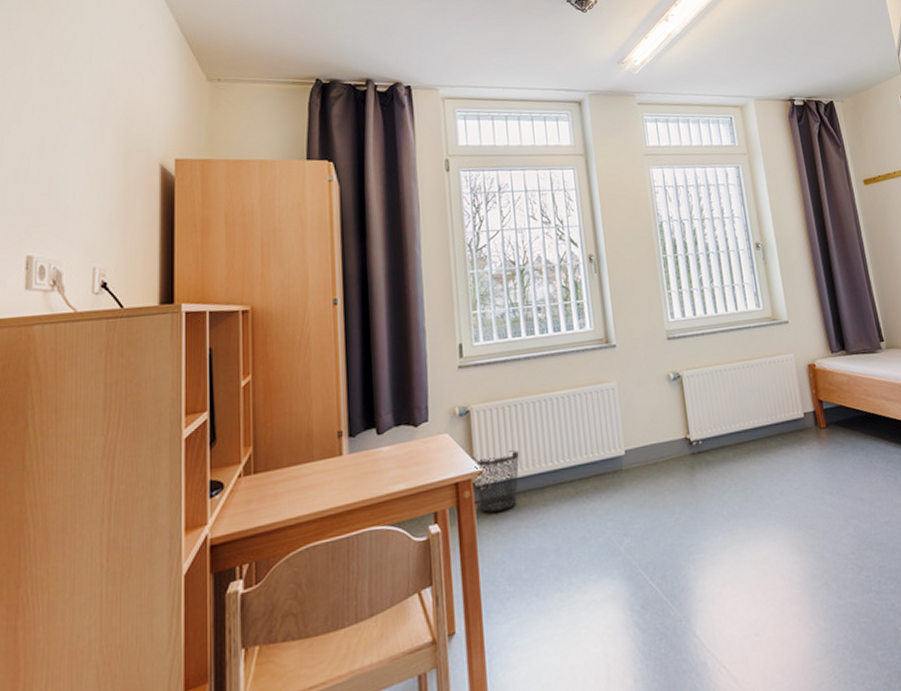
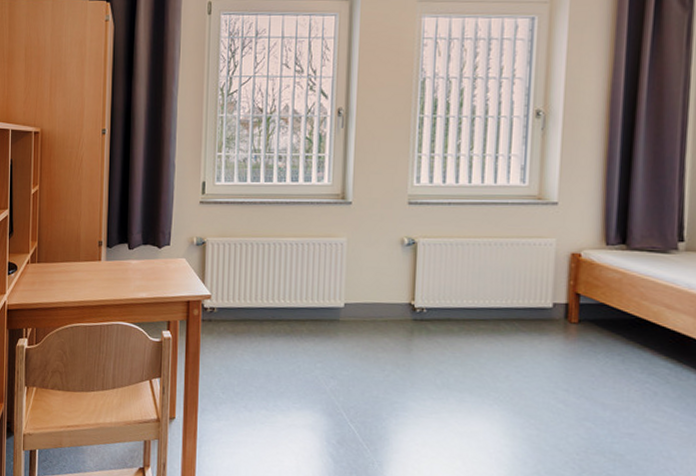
wastebasket: present [471,450,519,513] -> none [202,281,244,332]

